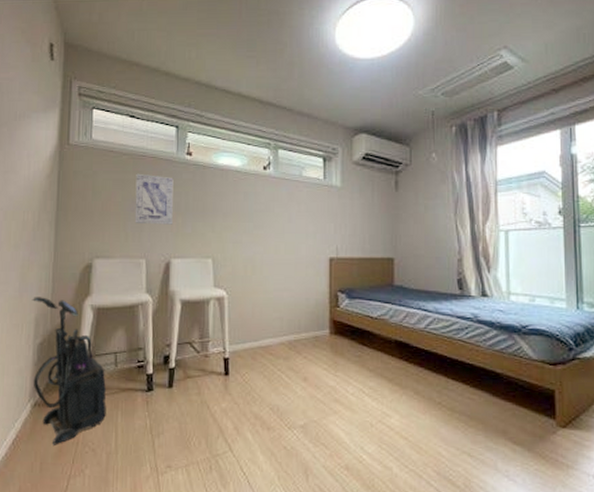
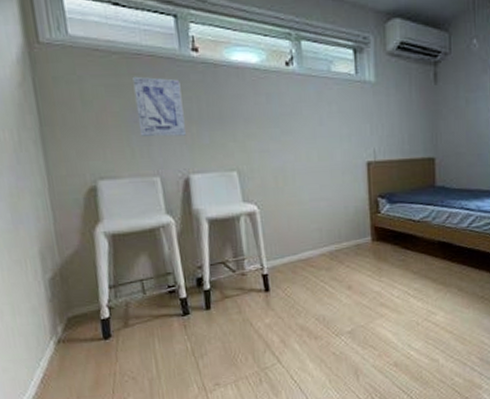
vacuum cleaner: present [32,297,107,445] -> none [30,227,142,379]

